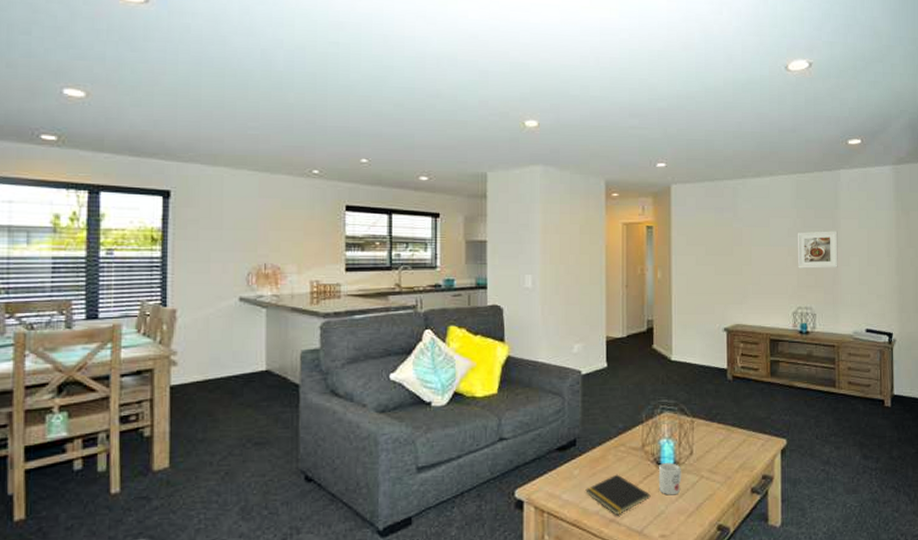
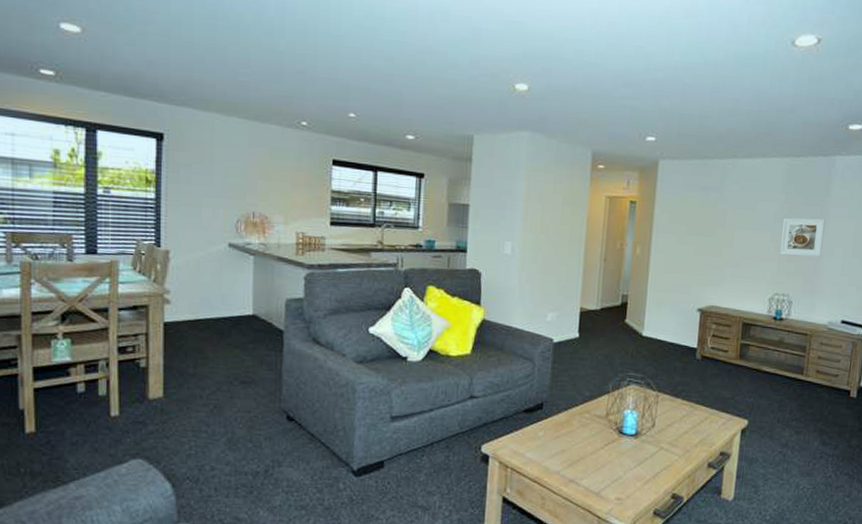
notepad: present [585,474,651,516] -> none [548,439,611,477]
mug: present [658,463,682,495] -> none [619,432,643,463]

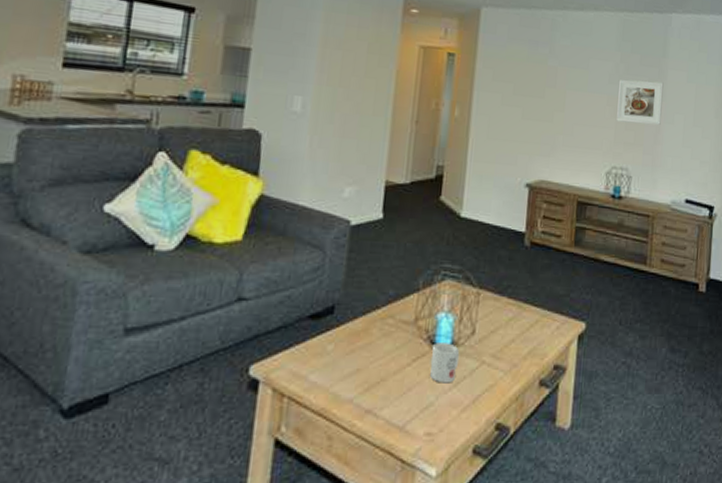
mug: none [619,432,643,463] -> present [430,343,460,383]

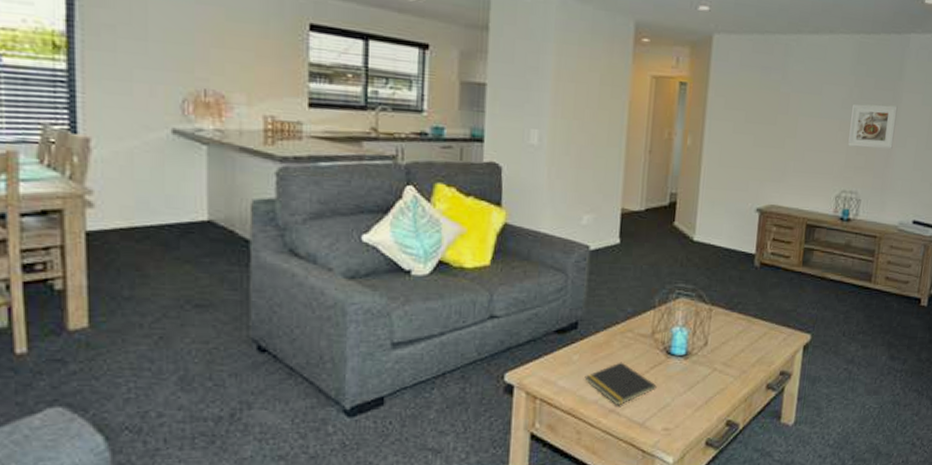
notepad: none [339,353,419,406] -> present [584,362,657,406]
mug: present [430,343,460,383] -> none [666,353,694,387]

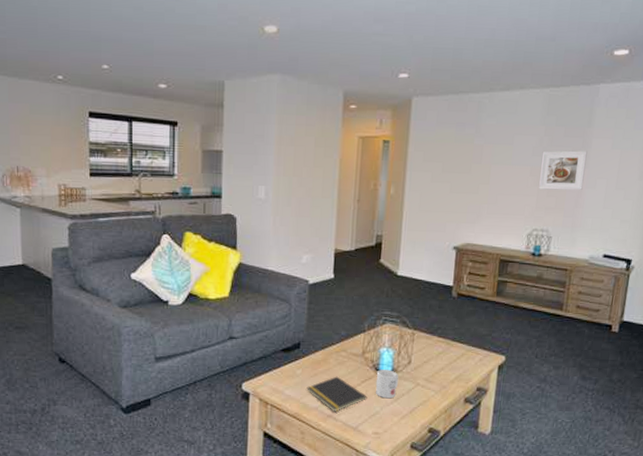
mug: none [666,353,694,387] -> present [376,369,399,399]

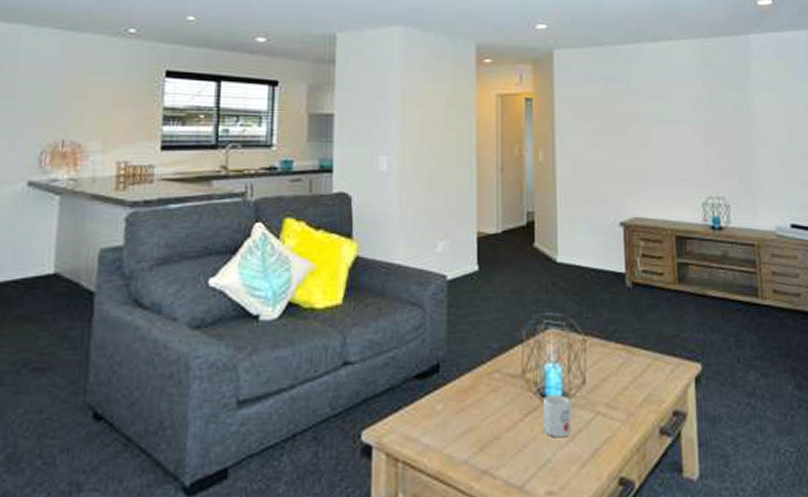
notepad: present [306,376,368,413] -> none [451,409,534,466]
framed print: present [539,150,588,191] -> none [703,105,753,150]

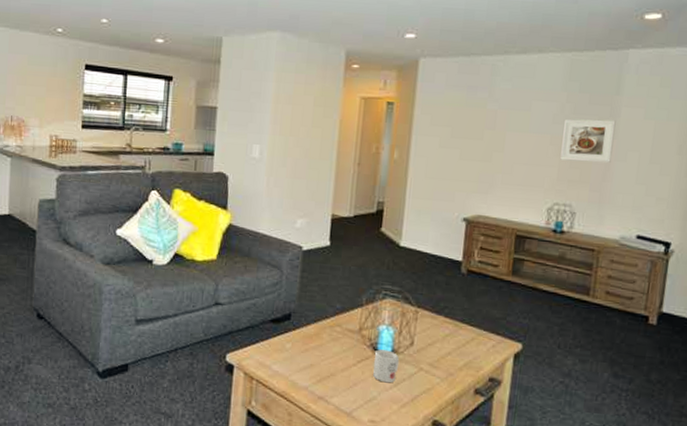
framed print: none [703,105,753,150] -> present [560,119,616,163]

